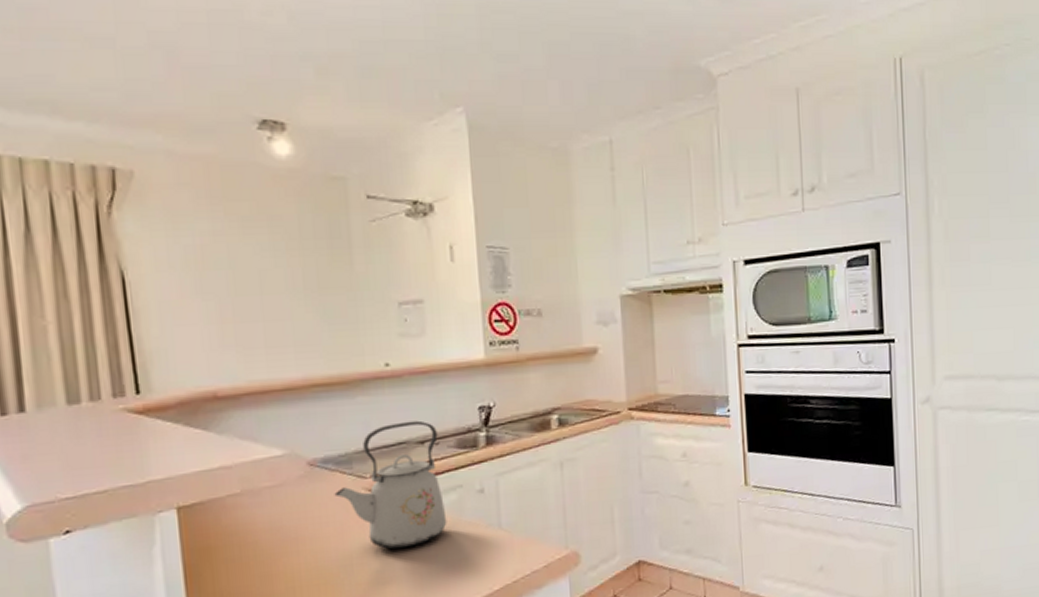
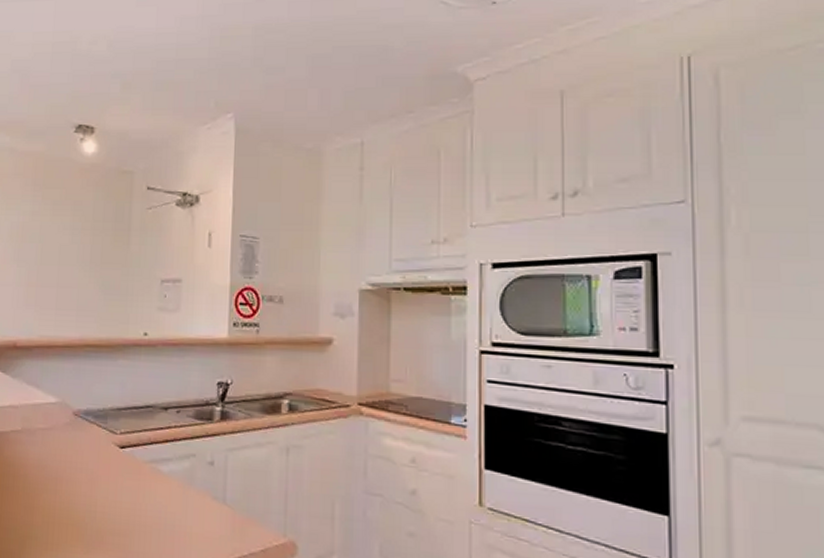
kettle: present [334,420,447,550] -> none [90,387,180,506]

